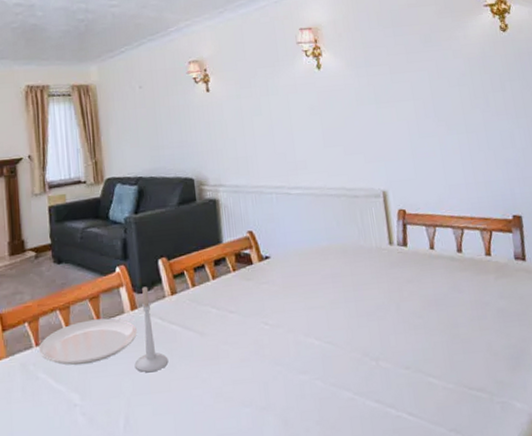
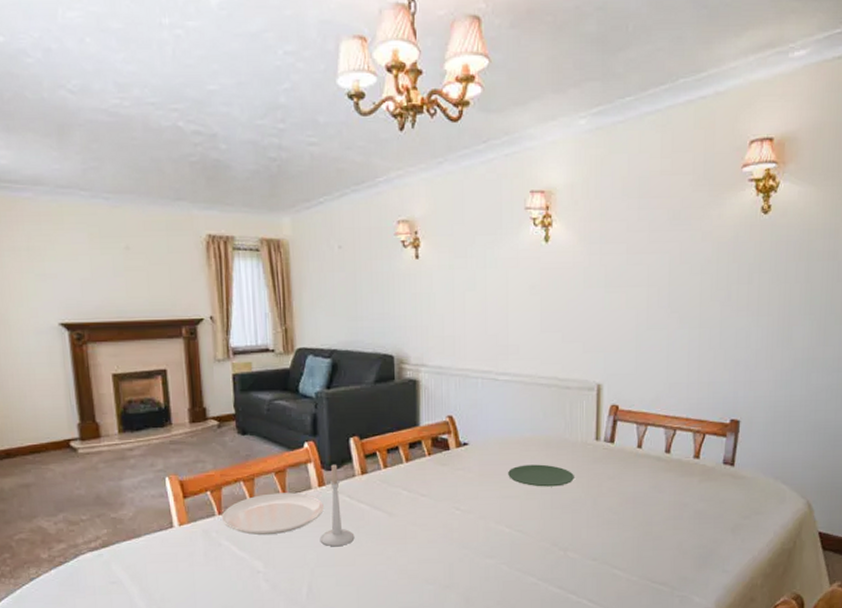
plate: none [310,272,375,296] -> present [508,464,574,487]

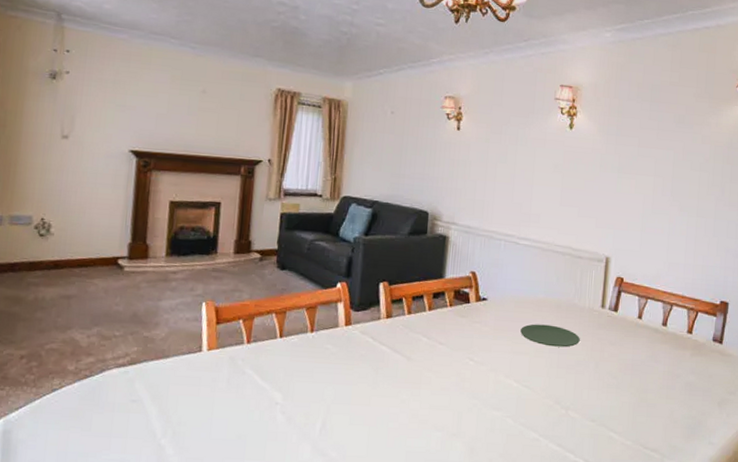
plate: present [221,492,324,535] -> none [249,327,348,368]
candlestick: present [320,464,355,547] -> none [339,306,373,386]

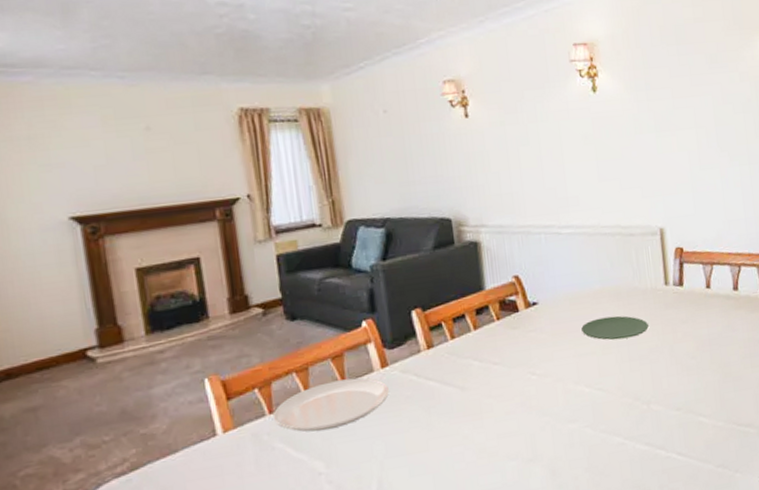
plate: none [249,327,348,368] -> present [272,377,389,432]

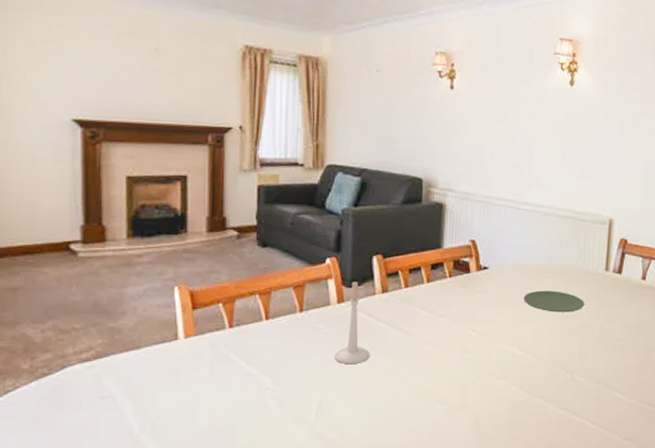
plate: present [272,377,389,432] -> none [232,308,341,350]
candlestick: none [387,341,426,433] -> present [334,281,370,365]

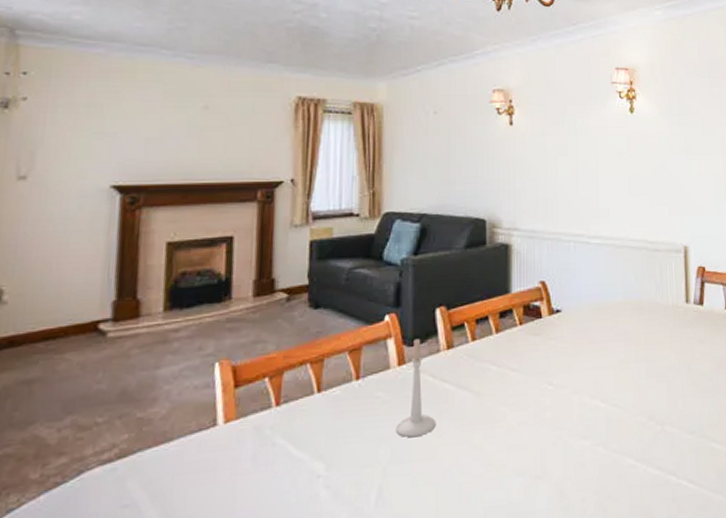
plate: present [524,290,584,312] -> none [602,330,667,355]

